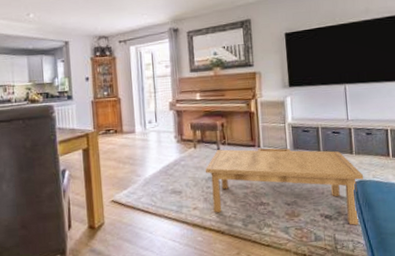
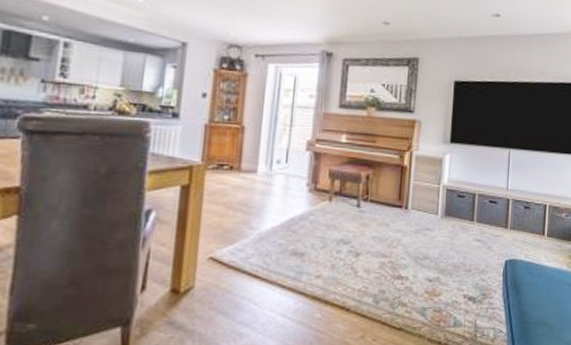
coffee table: present [206,147,364,225] -> none [339,207,516,311]

